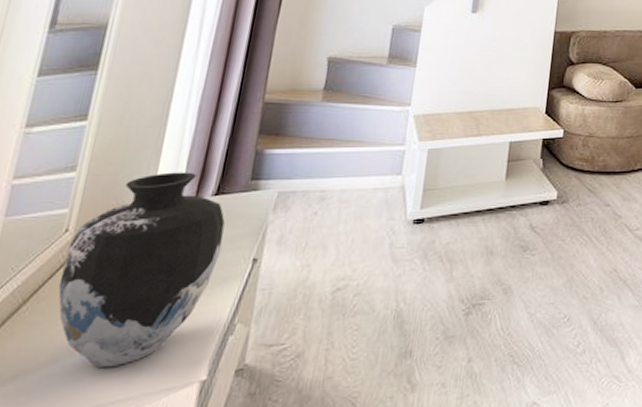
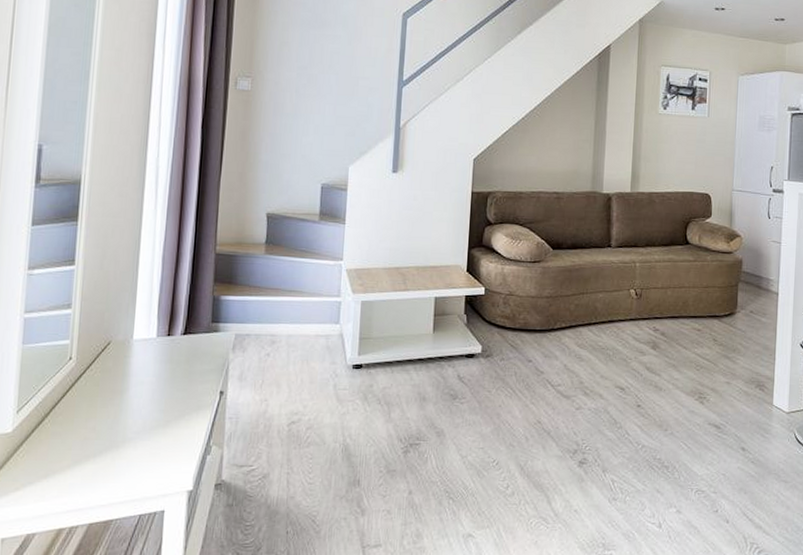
vase: present [58,172,225,368] -> none [70,313,194,474]

